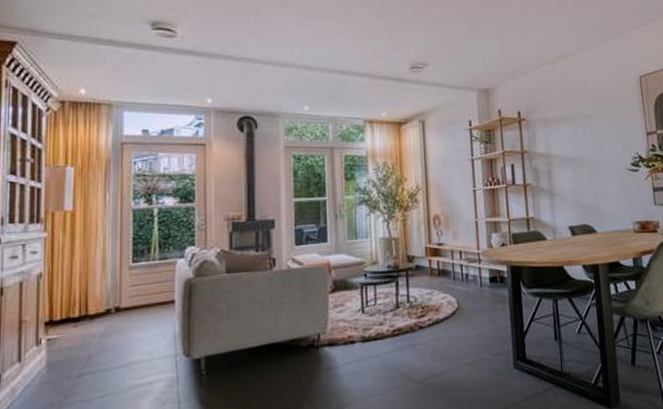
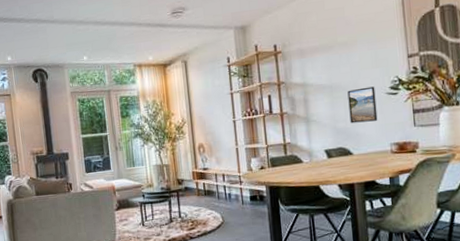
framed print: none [590,161,620,199] -> present [347,86,378,124]

